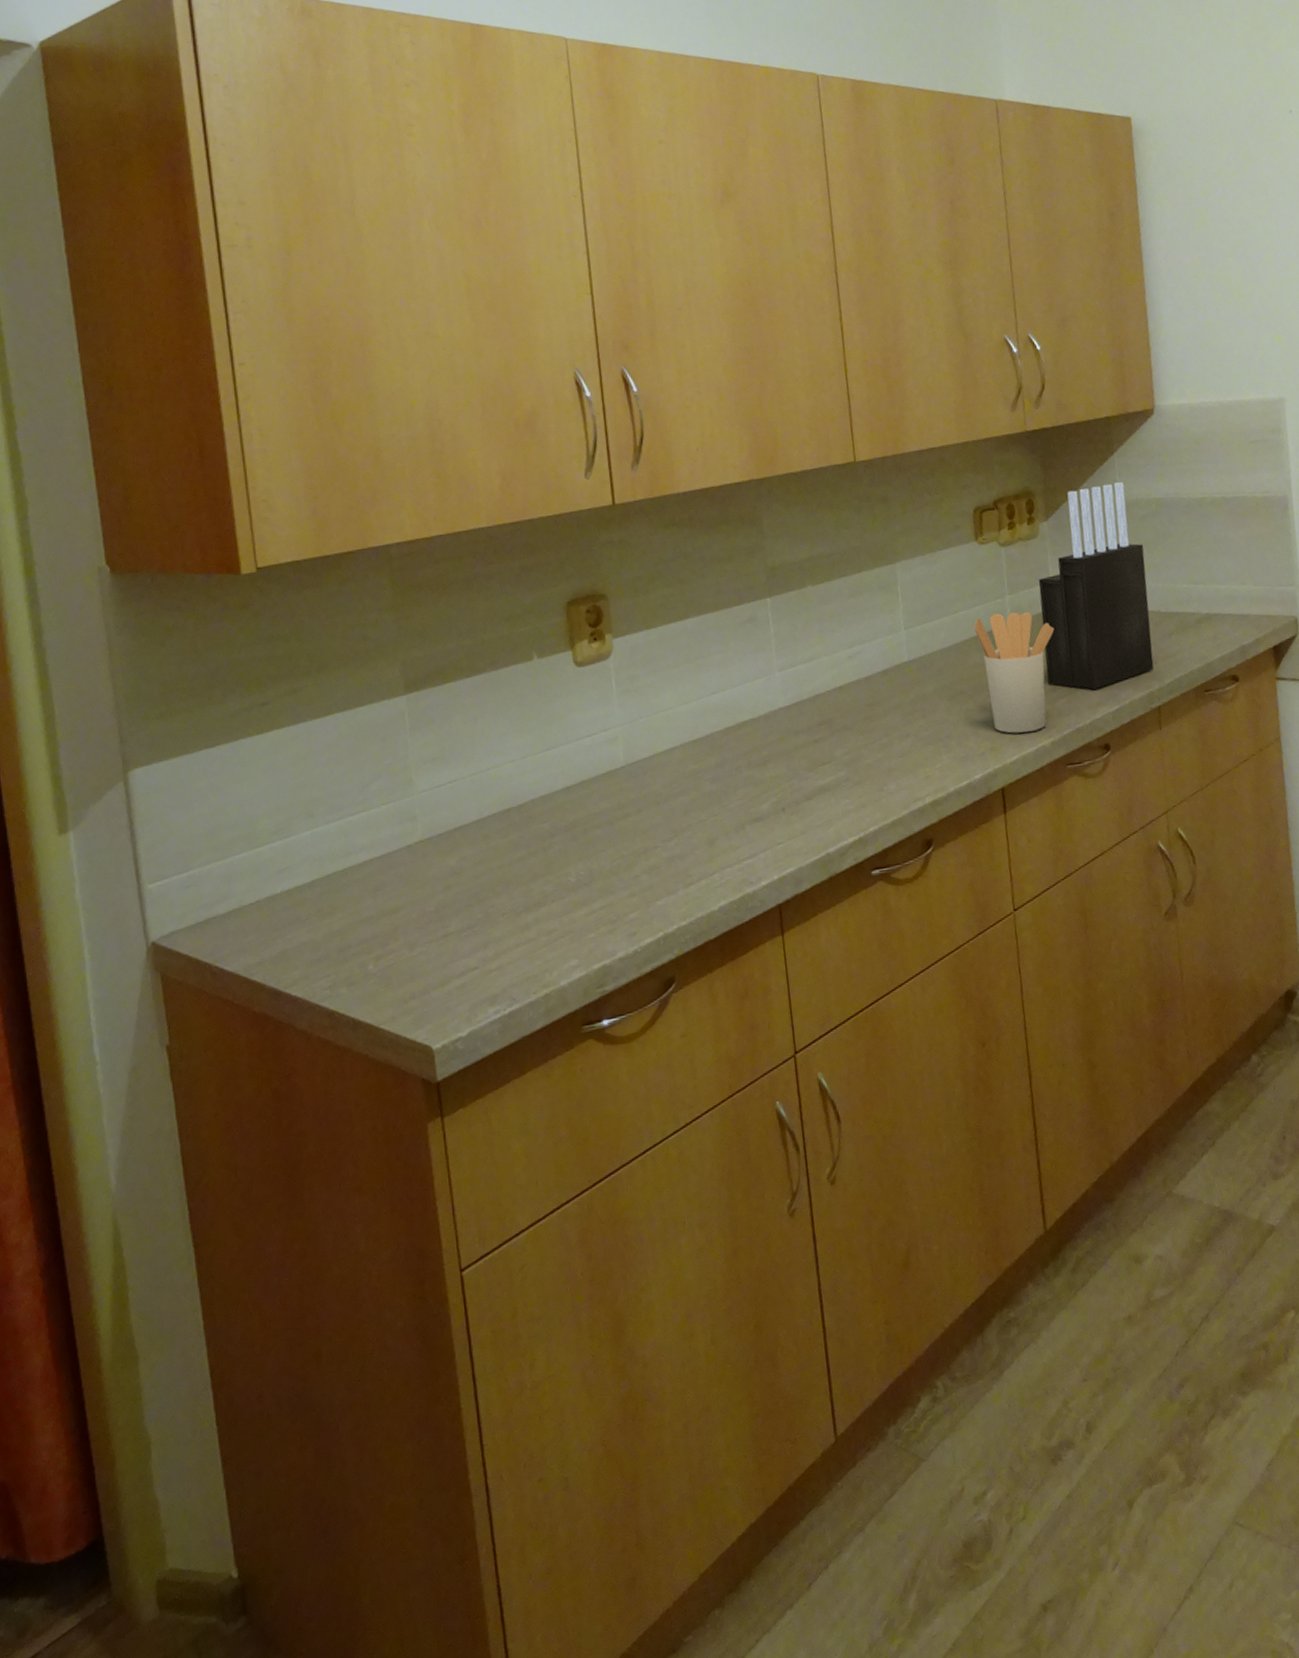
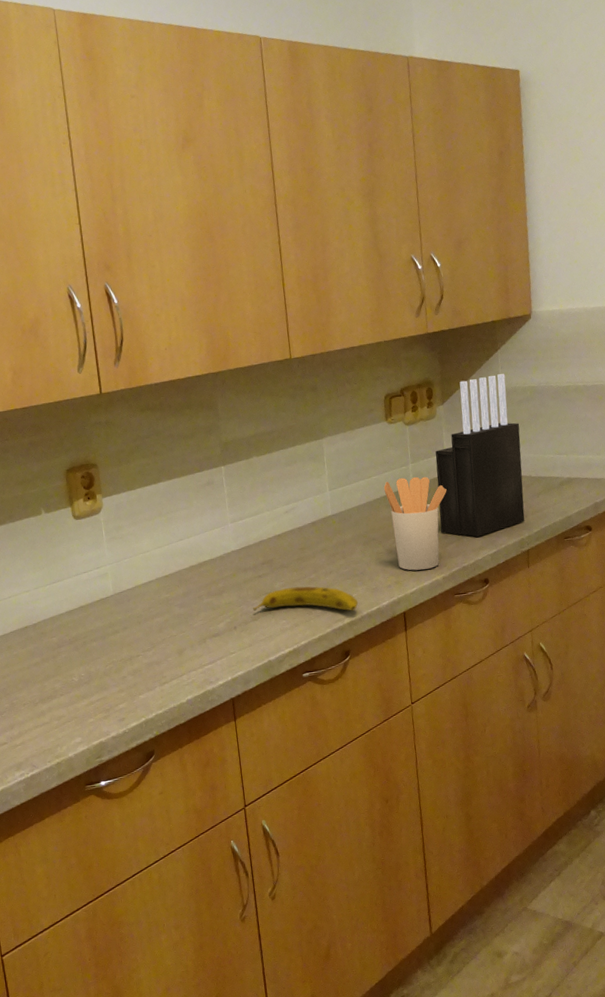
fruit: none [806,754,942,787] -> present [253,586,358,611]

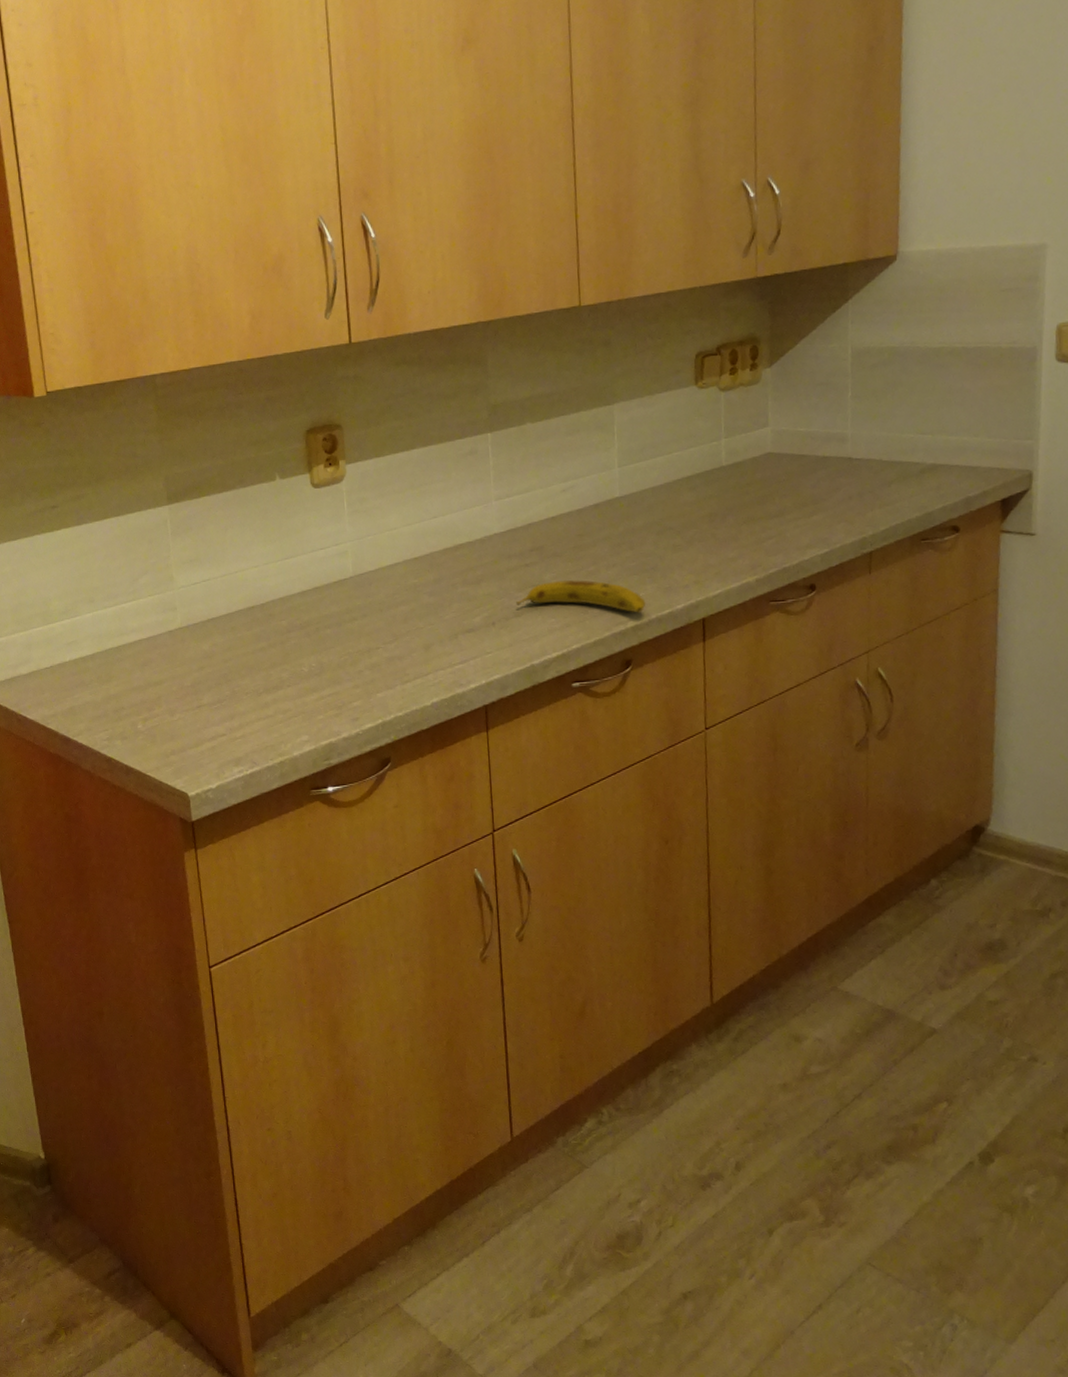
utensil holder: present [383,476,447,571] -> none [687,454,769,569]
knife block: present [435,373,525,537] -> none [756,330,871,532]

